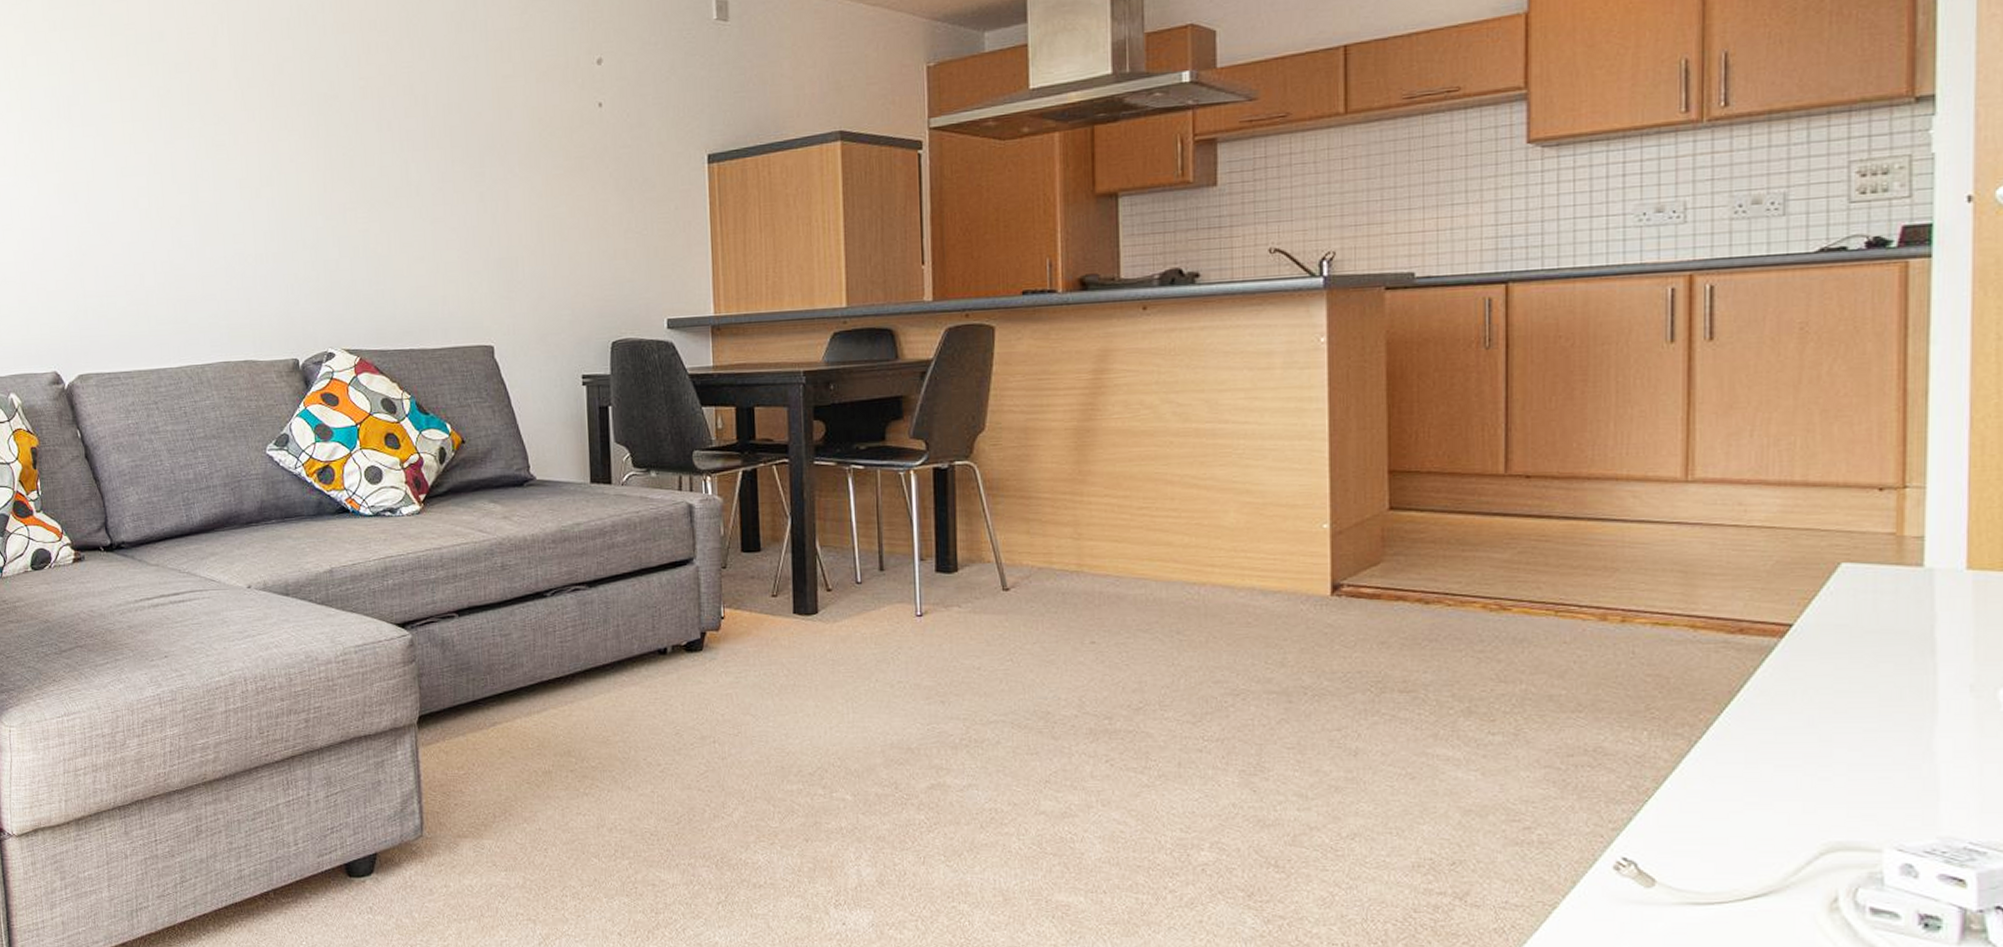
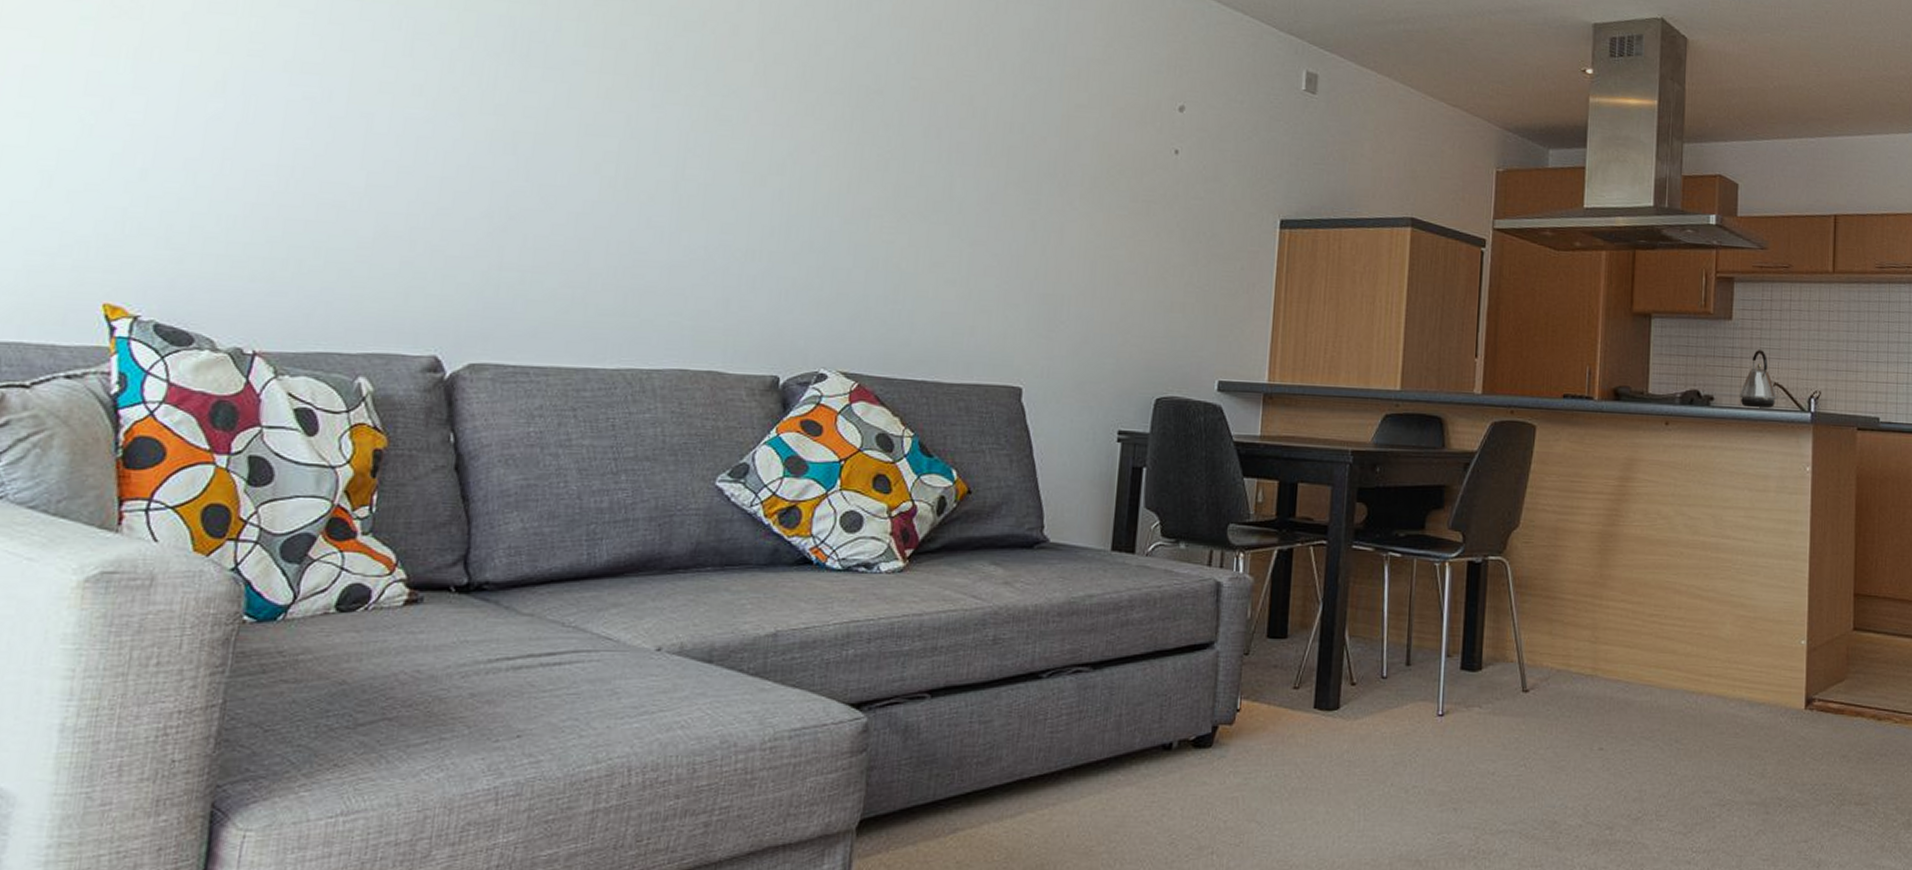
kettle: none [1232,214,1278,280] -> present [1740,350,1777,409]

